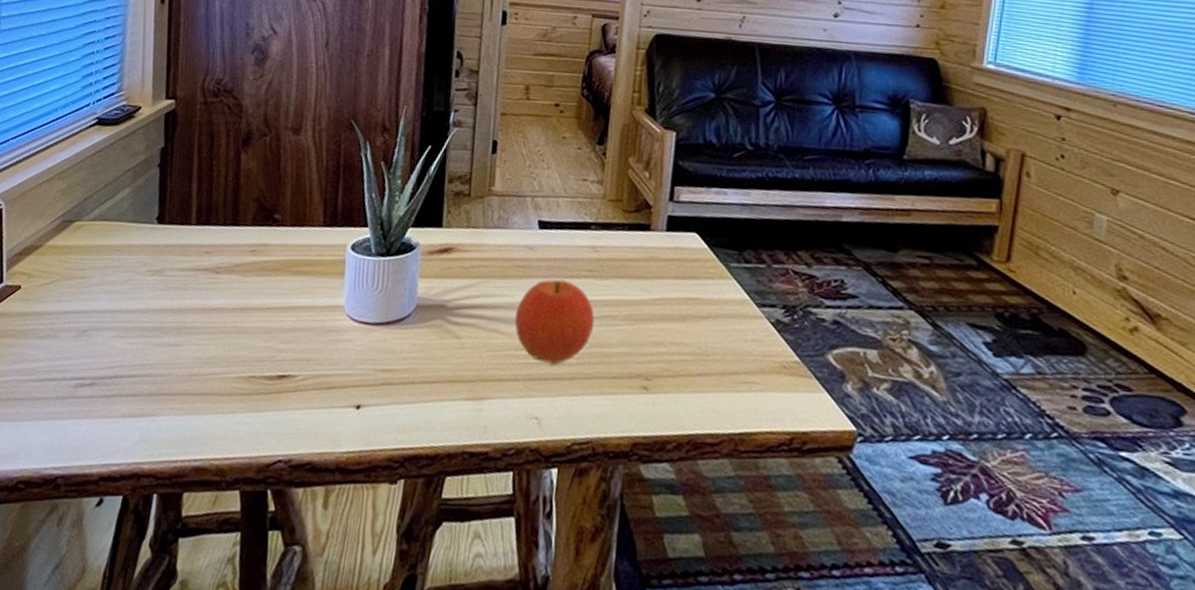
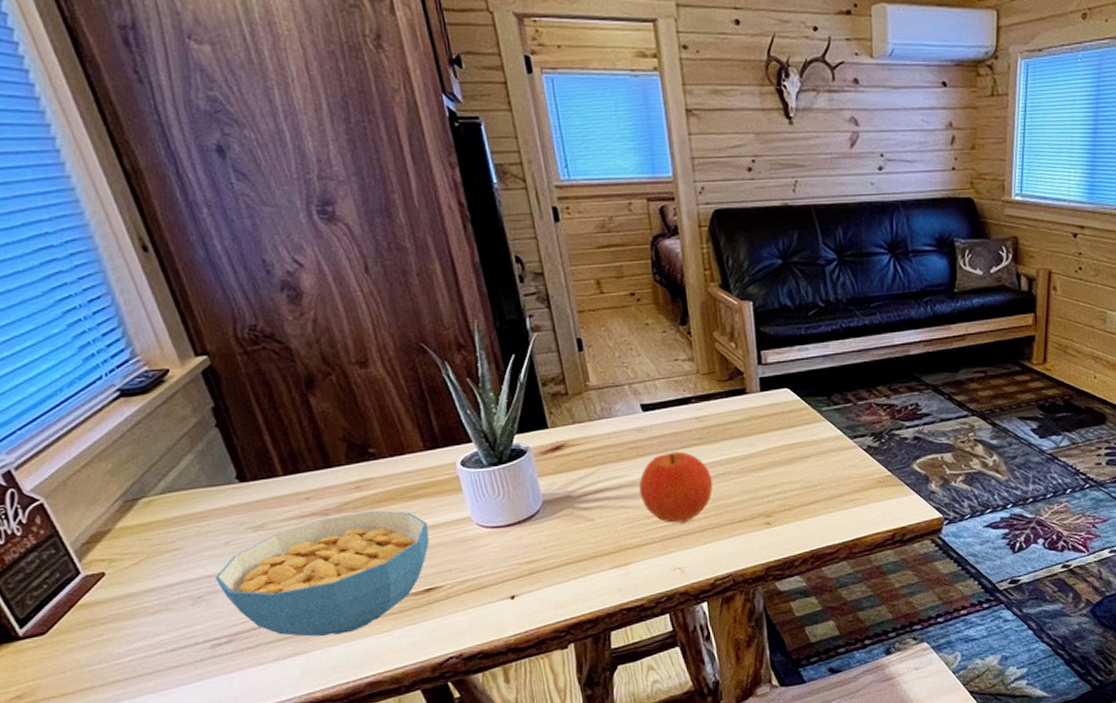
cereal bowl: none [104,276,303,405] -> present [215,510,429,637]

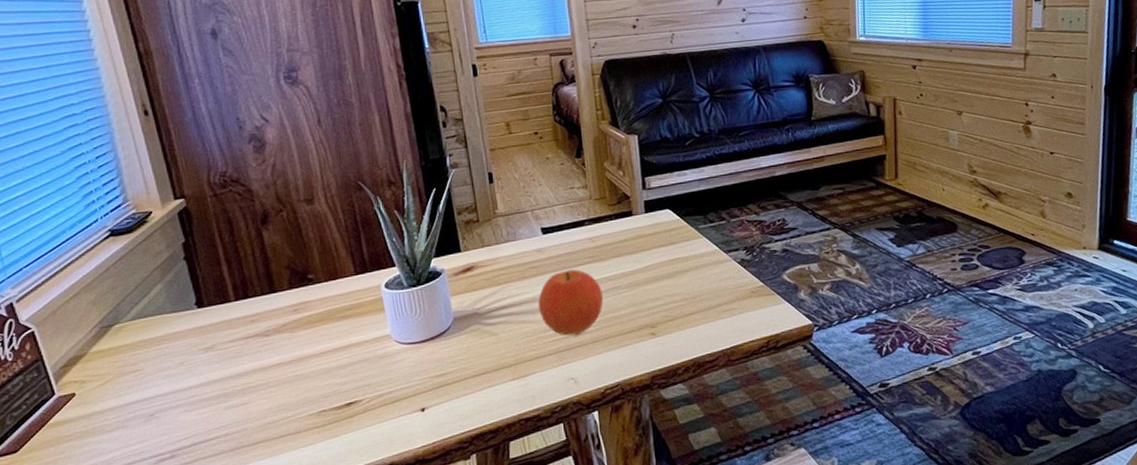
cereal bowl: present [215,510,429,637] -> none [167,330,354,451]

